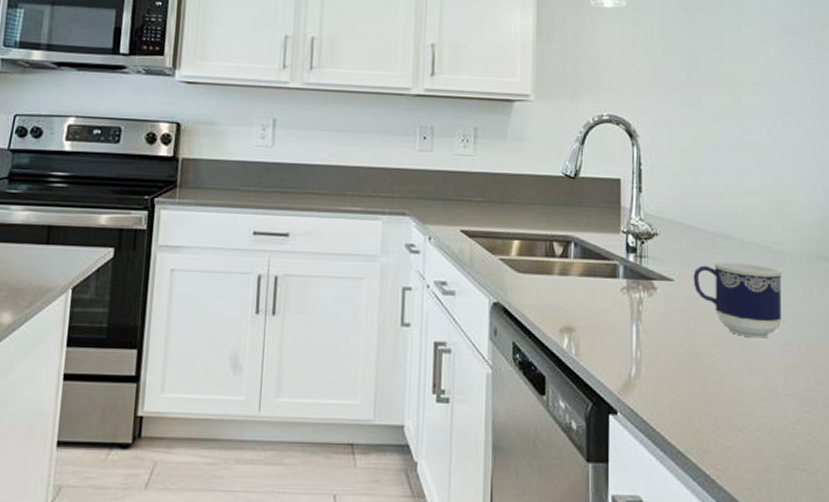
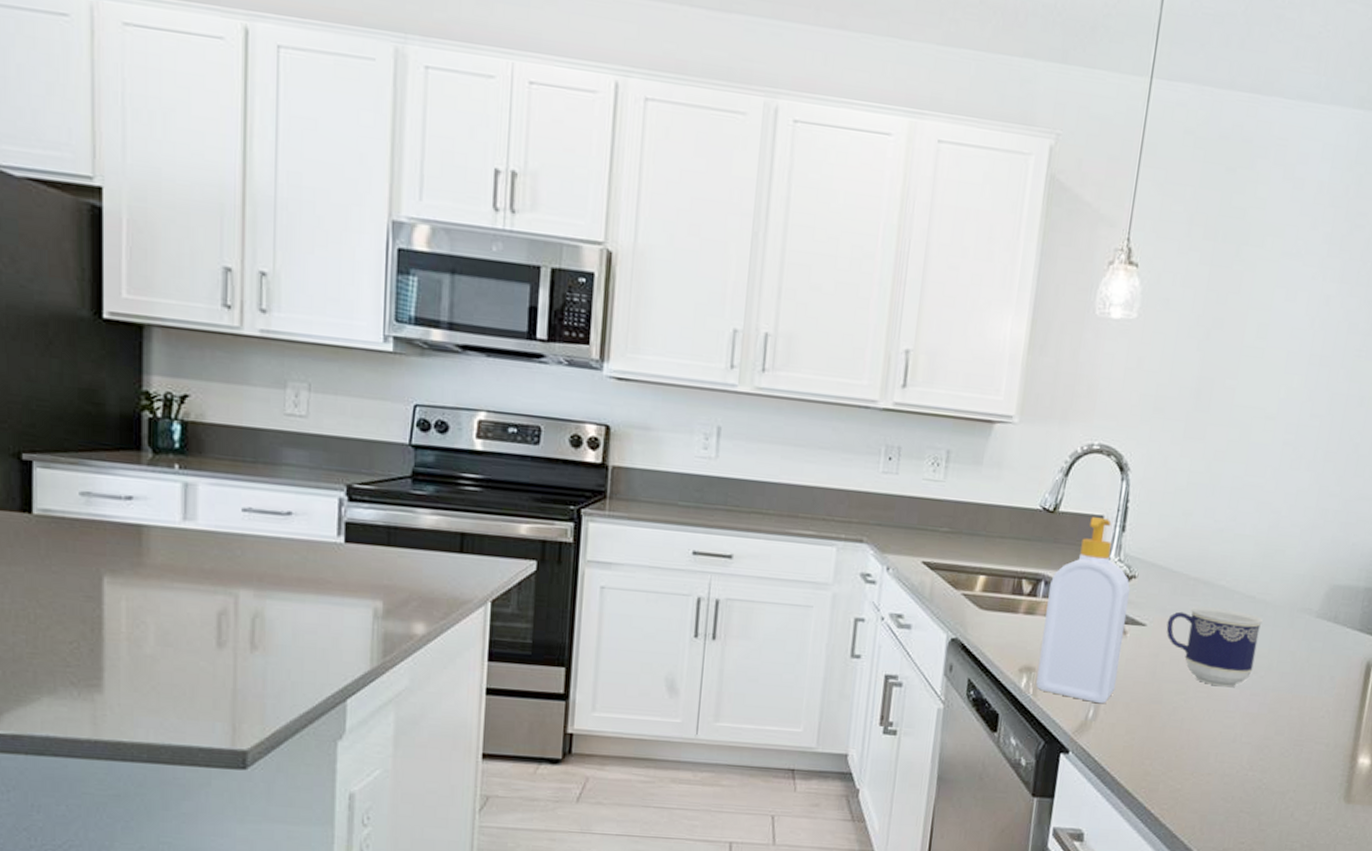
soap bottle: none [578,180,655,361] -> present [1036,517,1131,704]

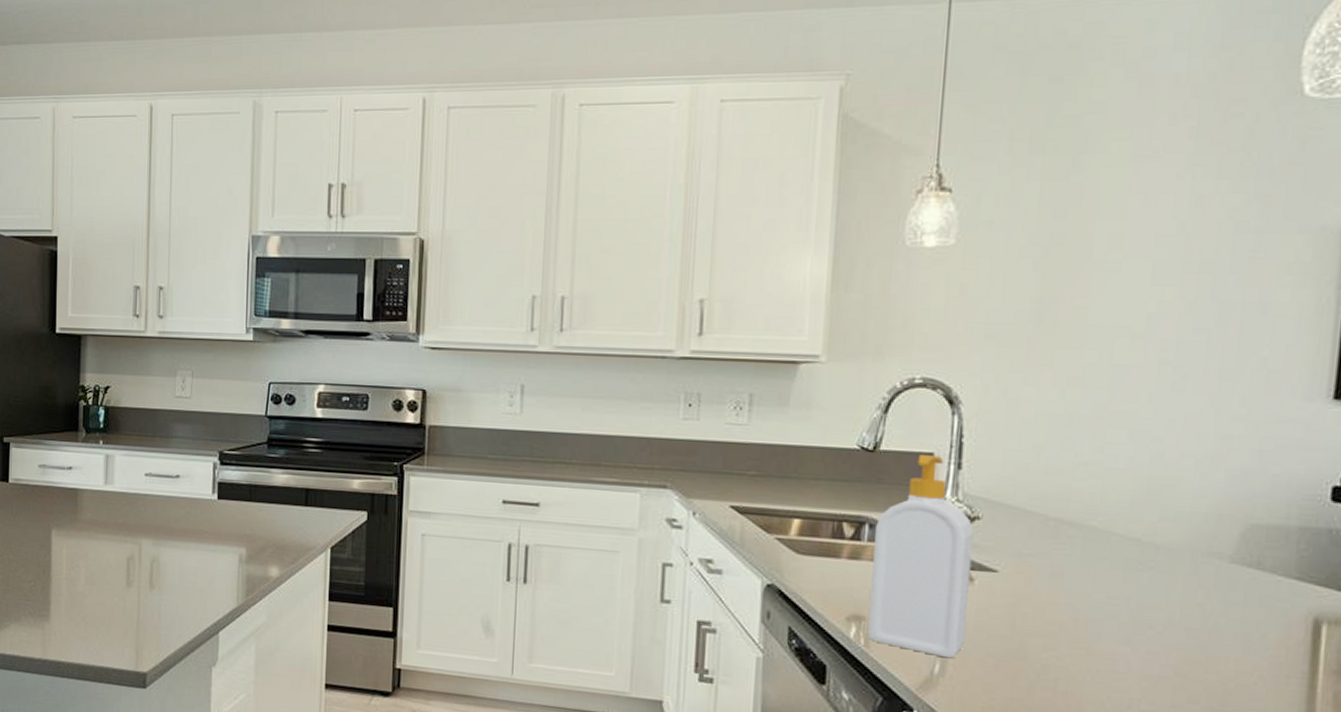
cup: present [1166,606,1263,688] -> none [1024,550,1154,644]

